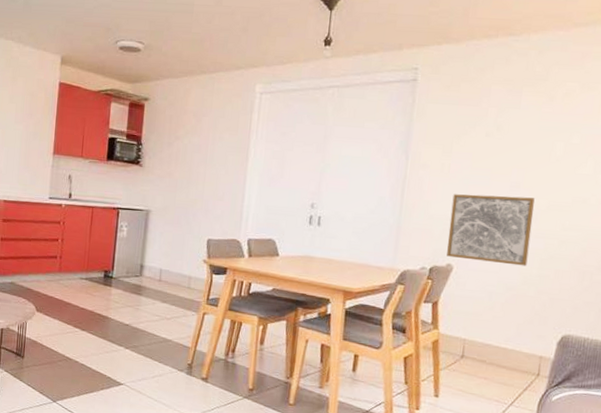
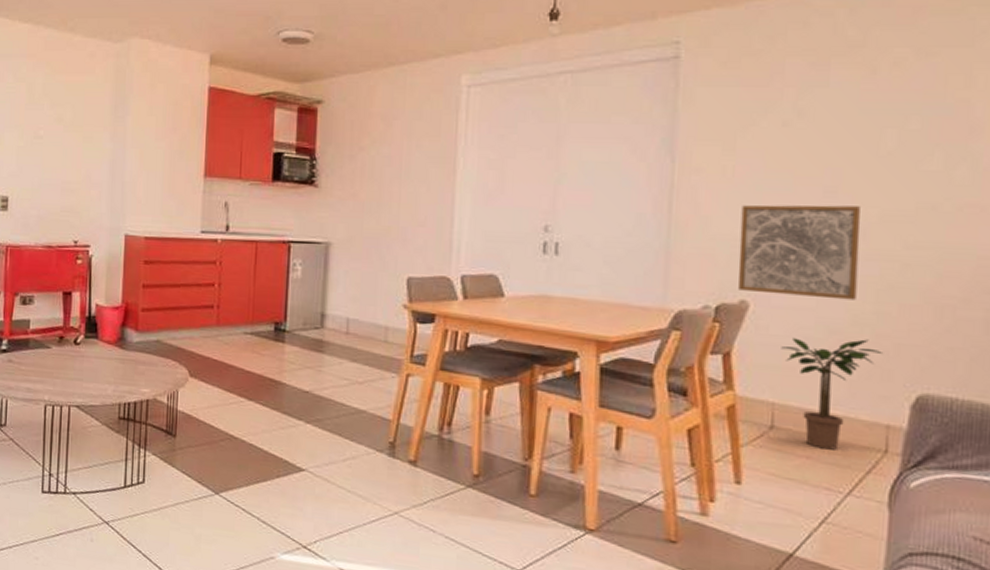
potted plant: none [473,292,542,374] -> present [781,337,884,450]

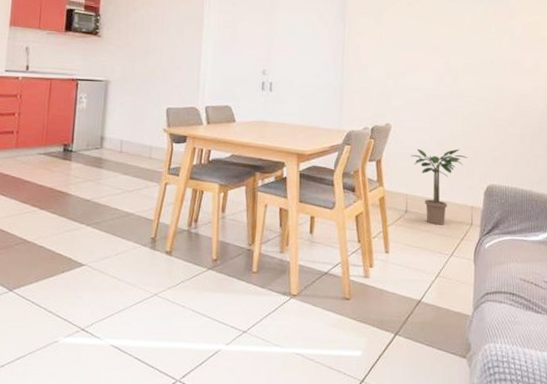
wall art: present [738,205,861,300] -> none [384,58,454,123]

